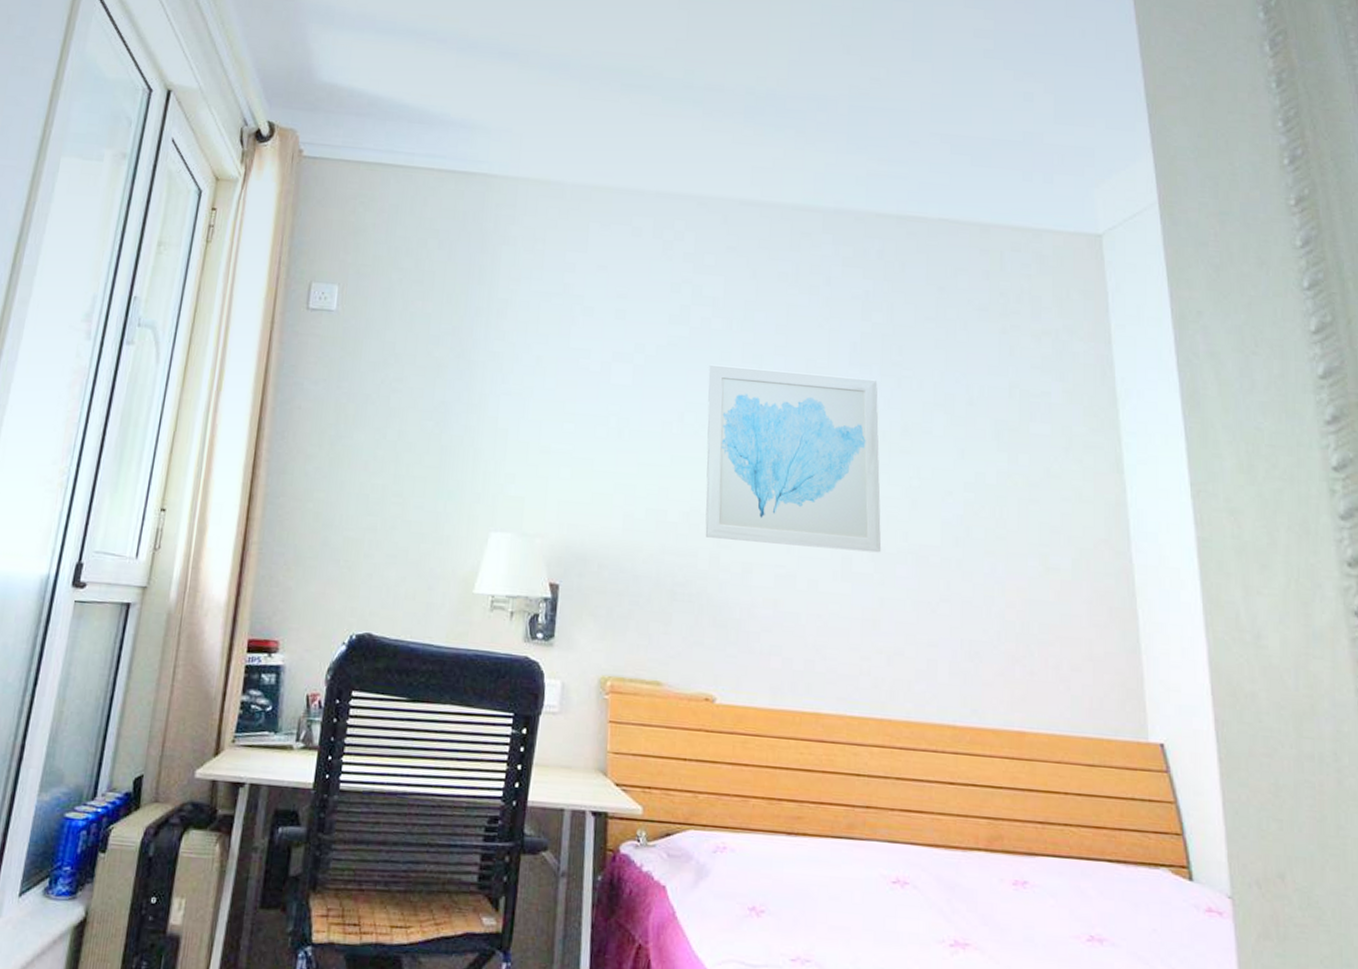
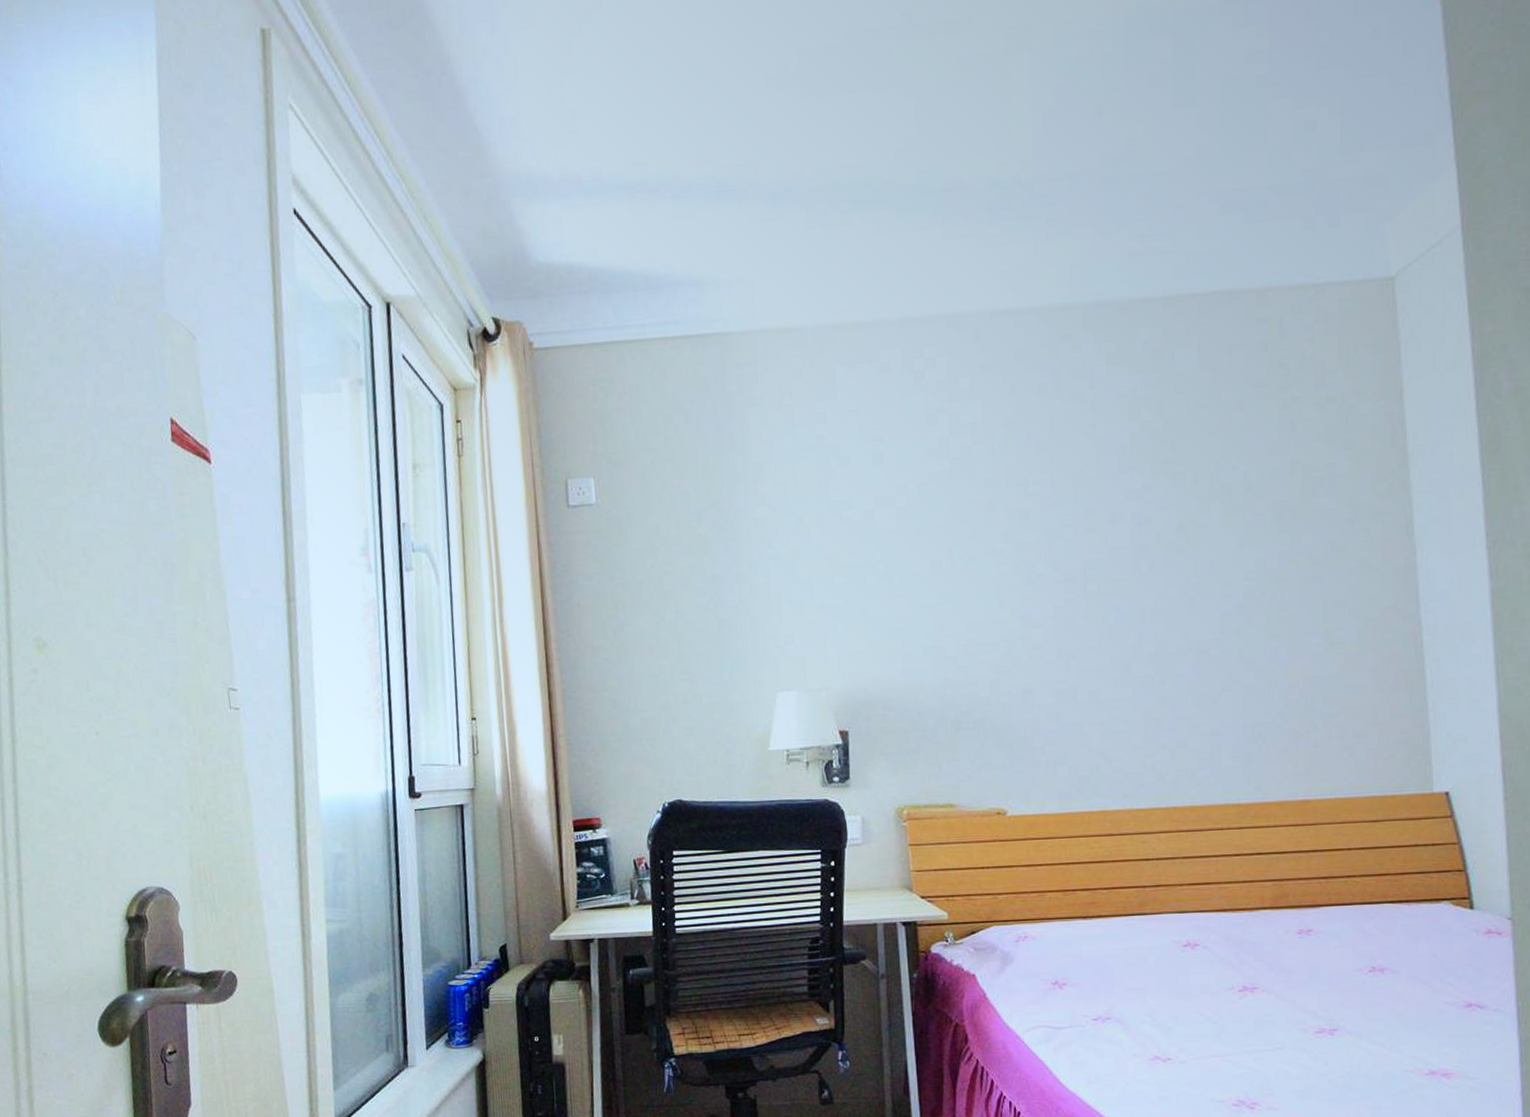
wall art: present [705,364,882,553] -> none [973,481,1161,666]

